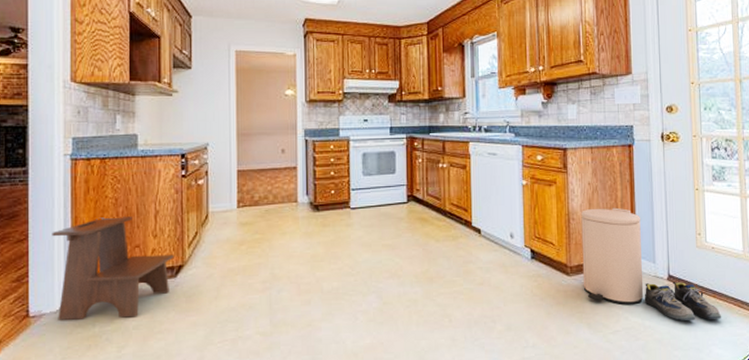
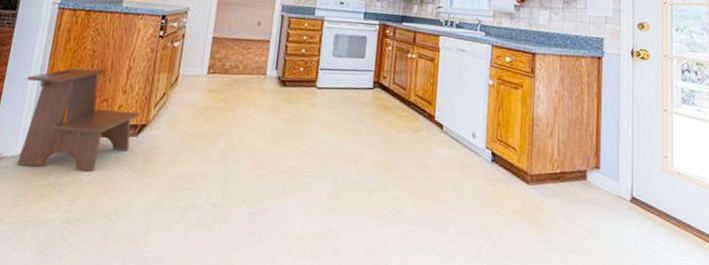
pedal bin: present [581,207,644,305] -> none [542,117,606,224]
shoe: present [644,282,722,321] -> none [605,202,686,251]

